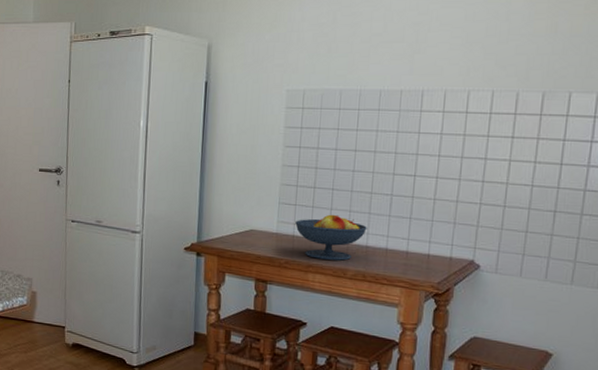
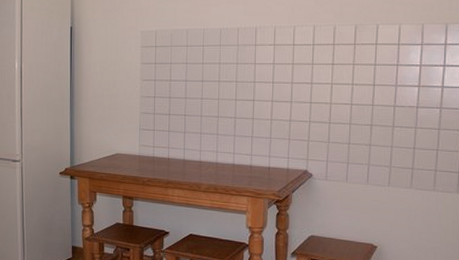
fruit bowl: present [295,214,367,261] -> none [155,137,216,176]

